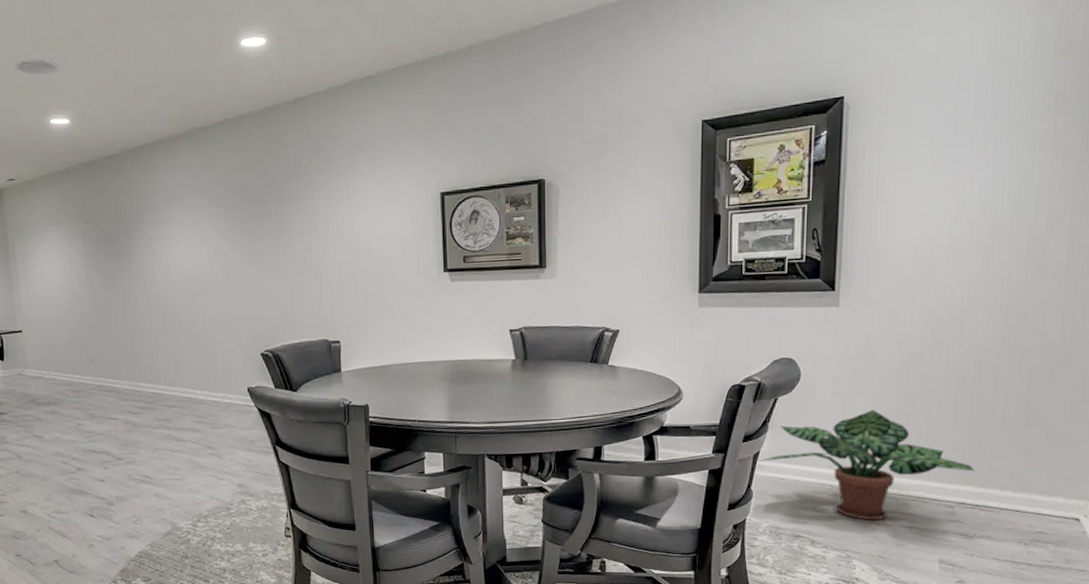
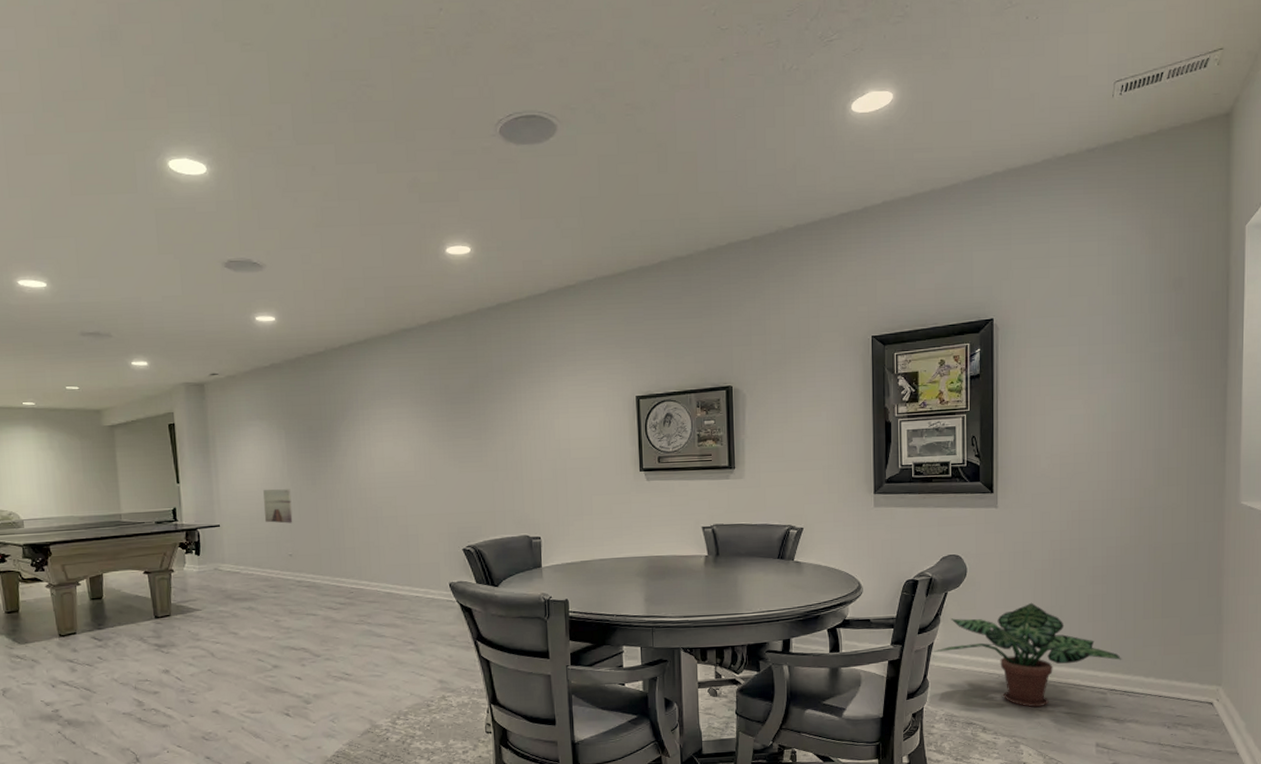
wall art: none [63,294,92,329] -> present [263,489,293,524]

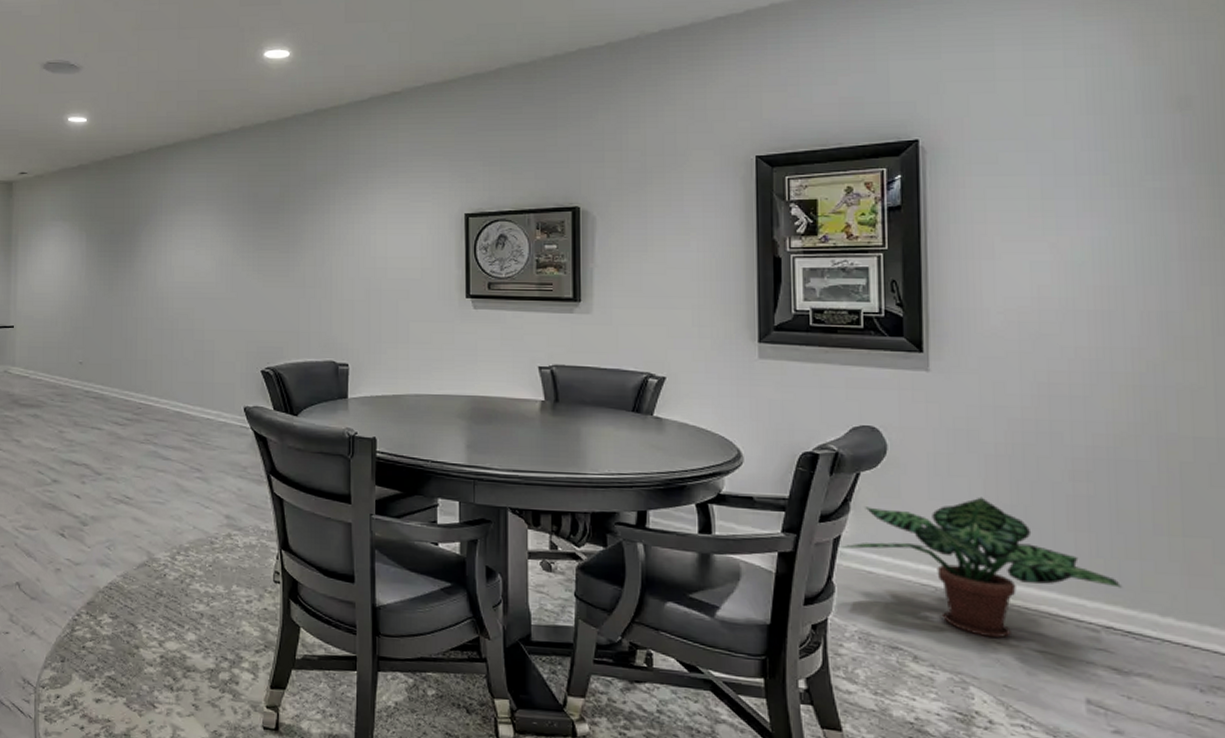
wall art: present [263,489,293,524] -> none [58,292,87,329]

